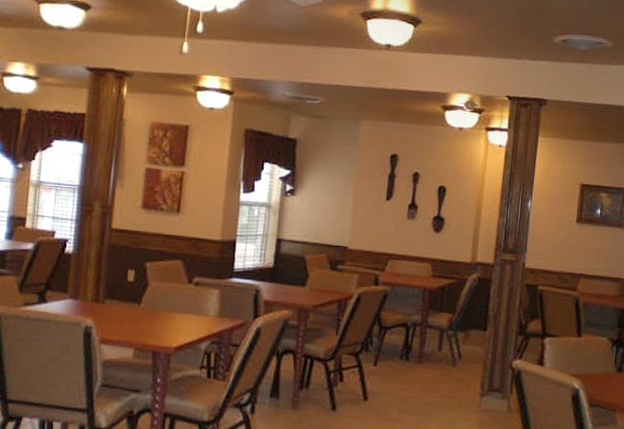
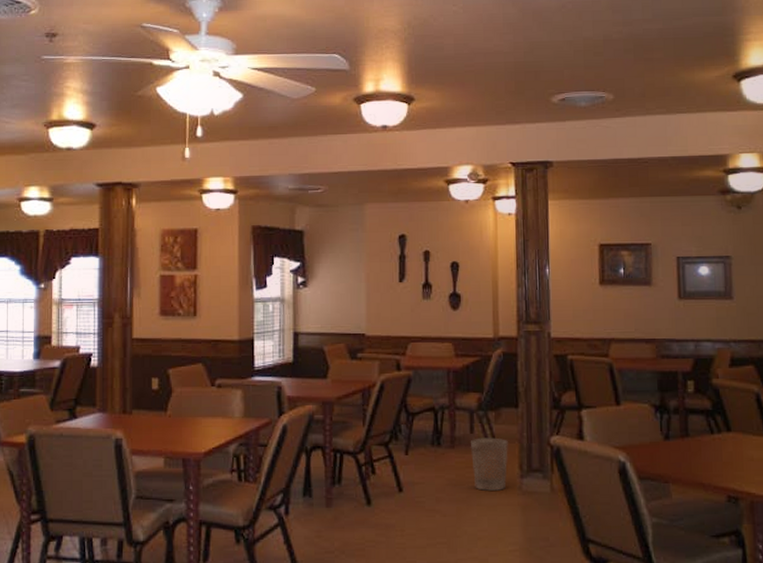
wastebasket: none [436,355,473,406] -> present [470,437,508,491]

